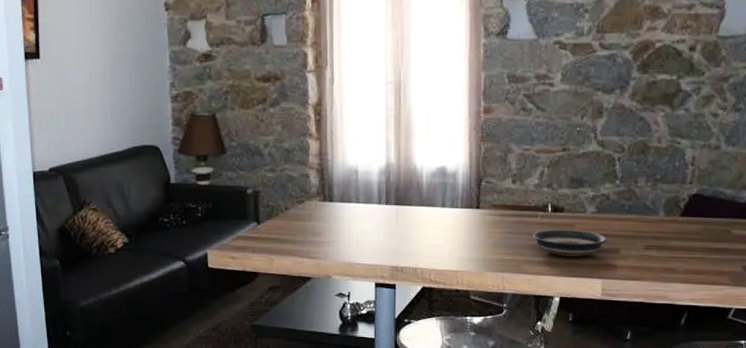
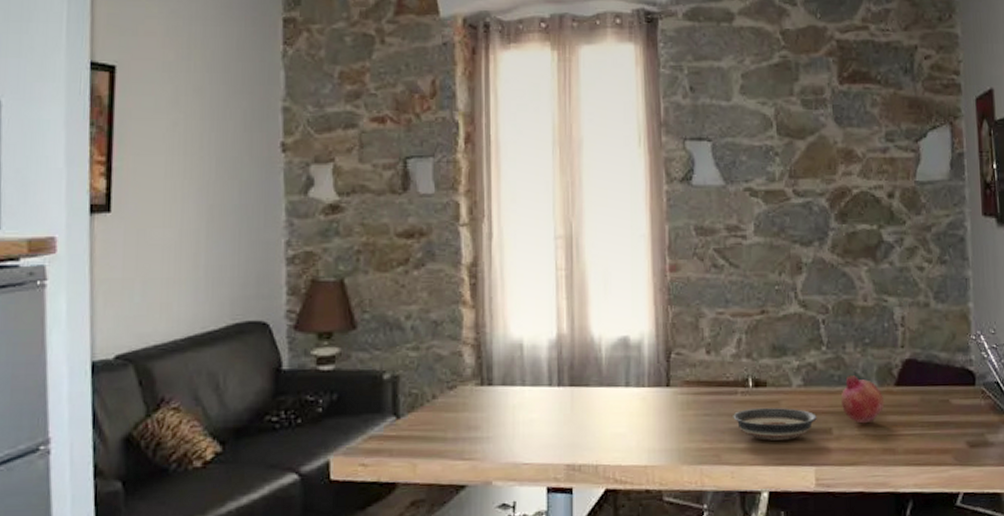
fruit: none [629,205,670,247] -> present [840,374,885,424]

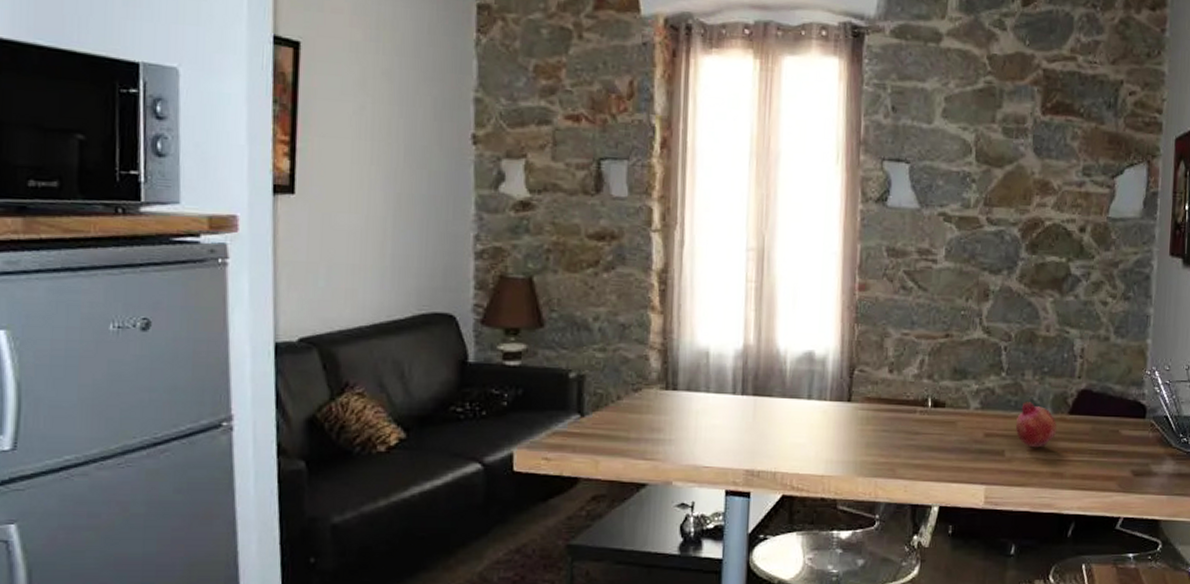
saucer: present [733,408,817,440] -> none [910,427,991,459]

